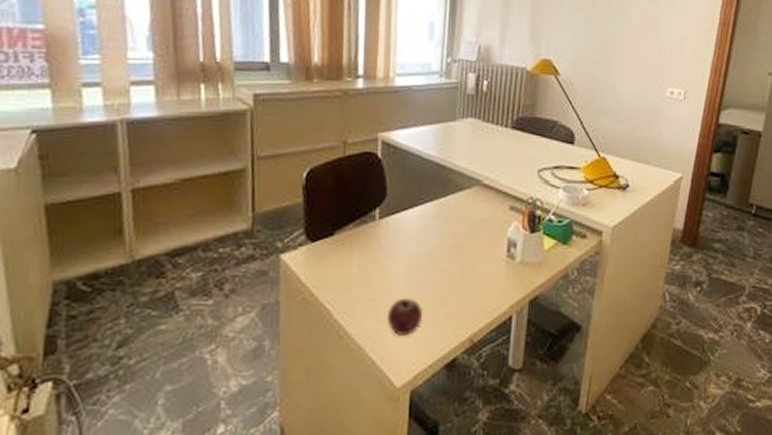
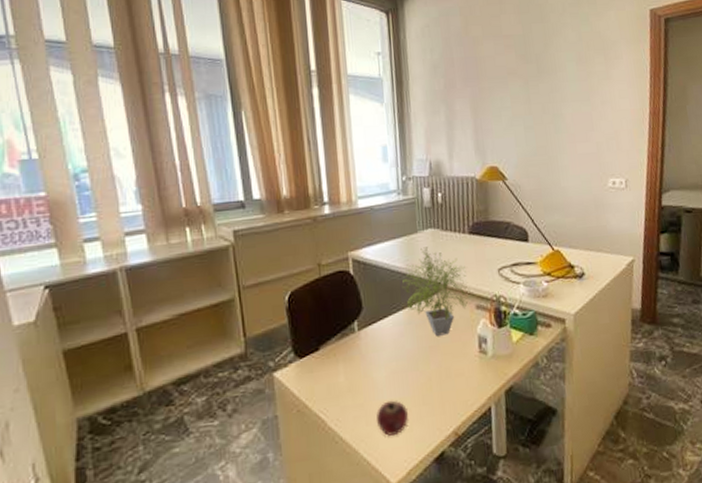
potted plant: none [434,137,506,234] -> present [402,247,470,336]

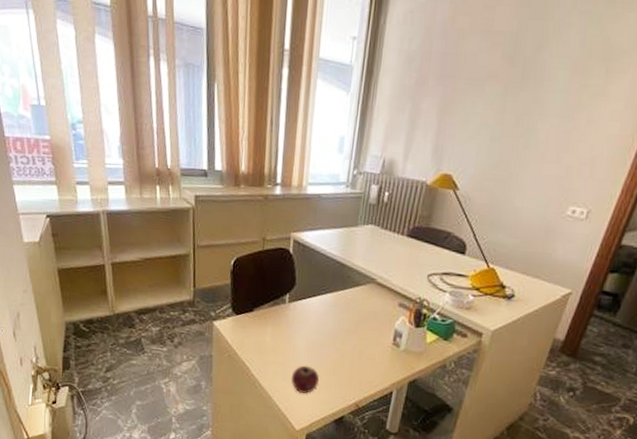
potted plant: present [402,247,470,336] -> none [334,241,397,323]

